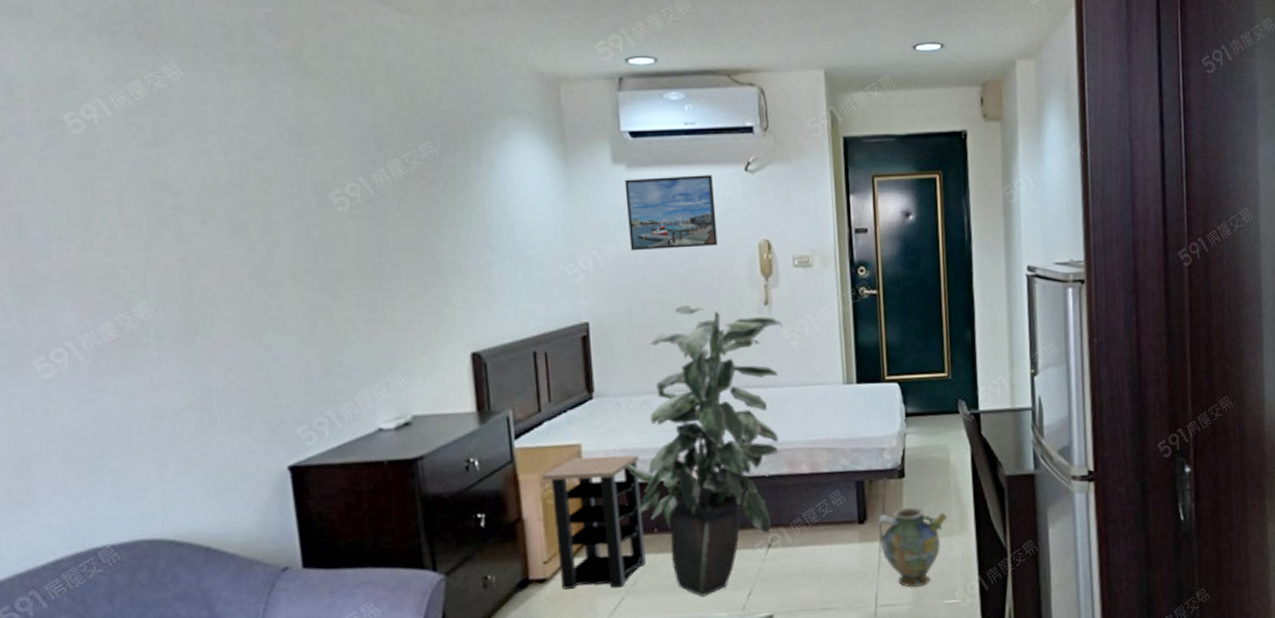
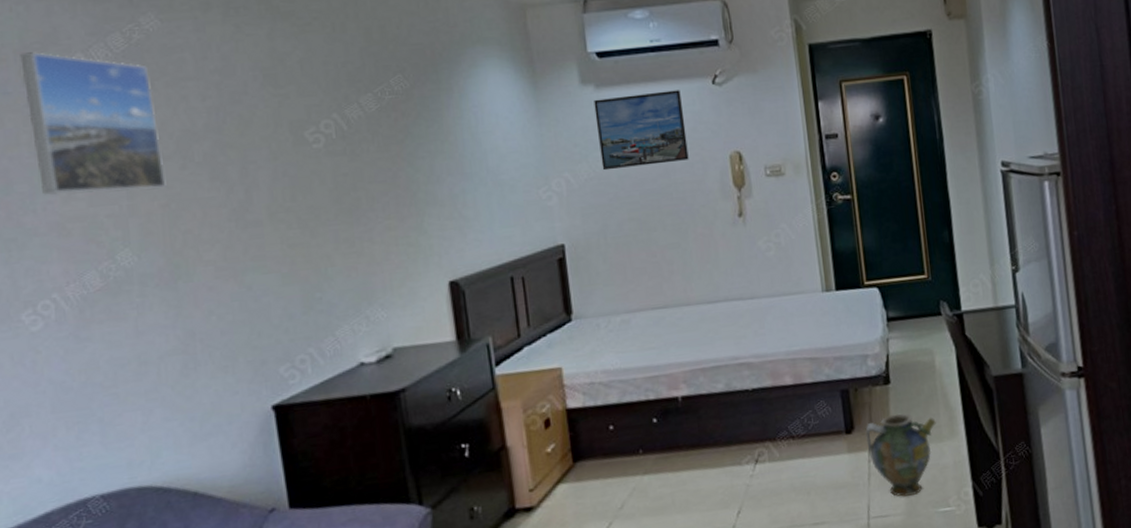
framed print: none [36,95,186,243] -> present [20,52,167,195]
side table: present [542,455,646,590] -> none [524,375,632,517]
indoor plant: present [624,304,783,597] -> none [606,220,761,517]

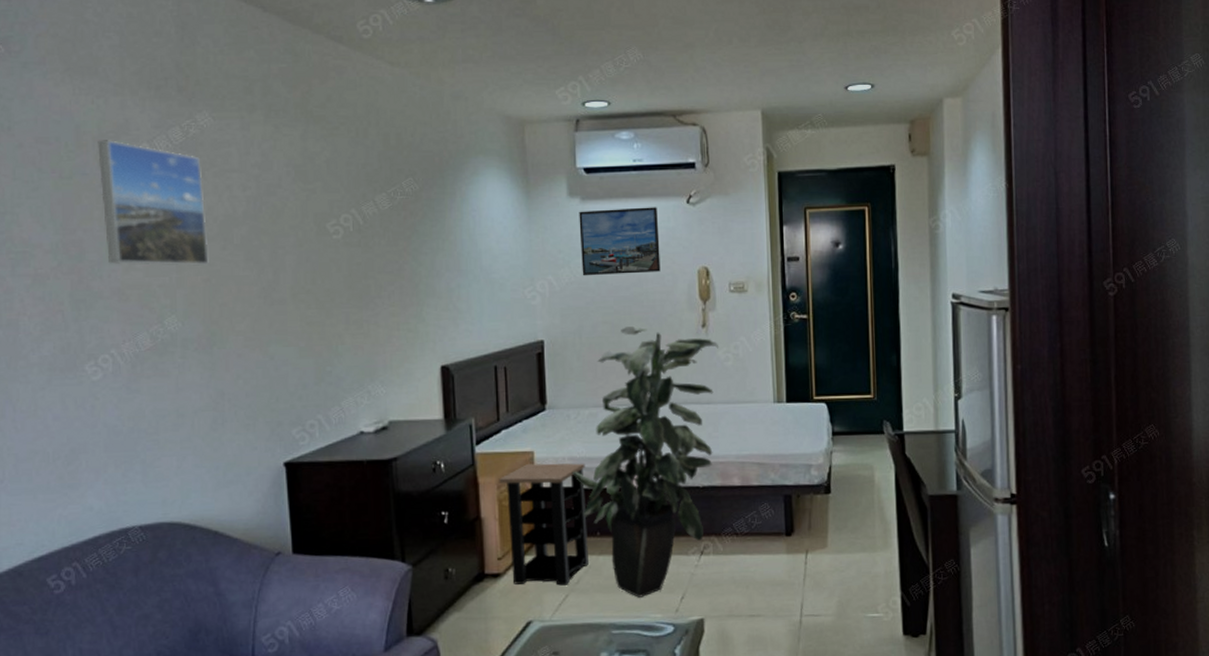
side table: none [524,375,632,517] -> present [499,463,589,586]
indoor plant: none [606,220,761,517] -> present [571,325,718,598]
ceramic jug: present [865,413,936,497] -> none [804,522,871,599]

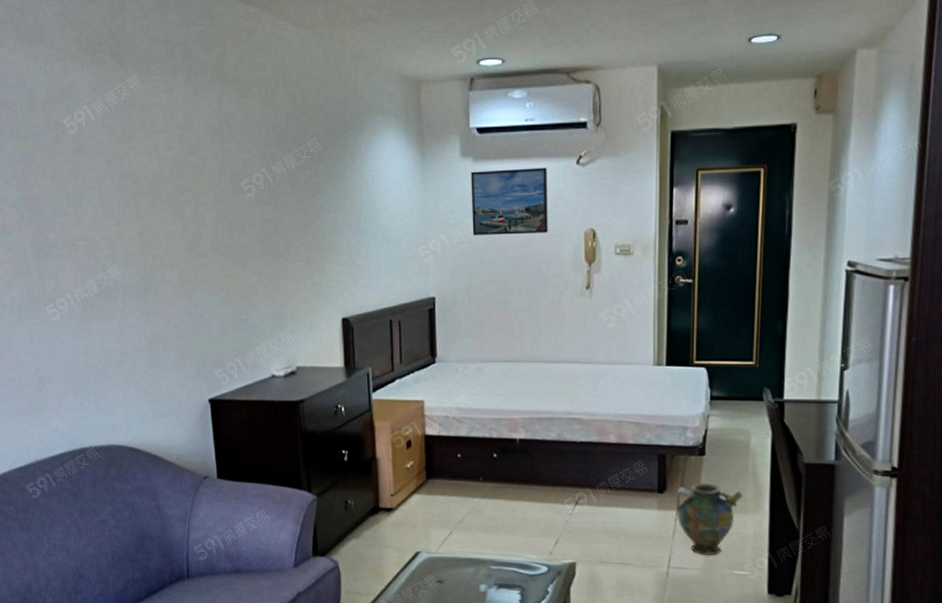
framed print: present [97,140,209,266] -> none [46,103,142,220]
side table: present [499,463,589,586] -> none [393,412,471,523]
indoor plant: present [571,325,718,598] -> none [458,285,601,539]
ceramic jug: none [804,522,871,599] -> present [676,483,743,555]

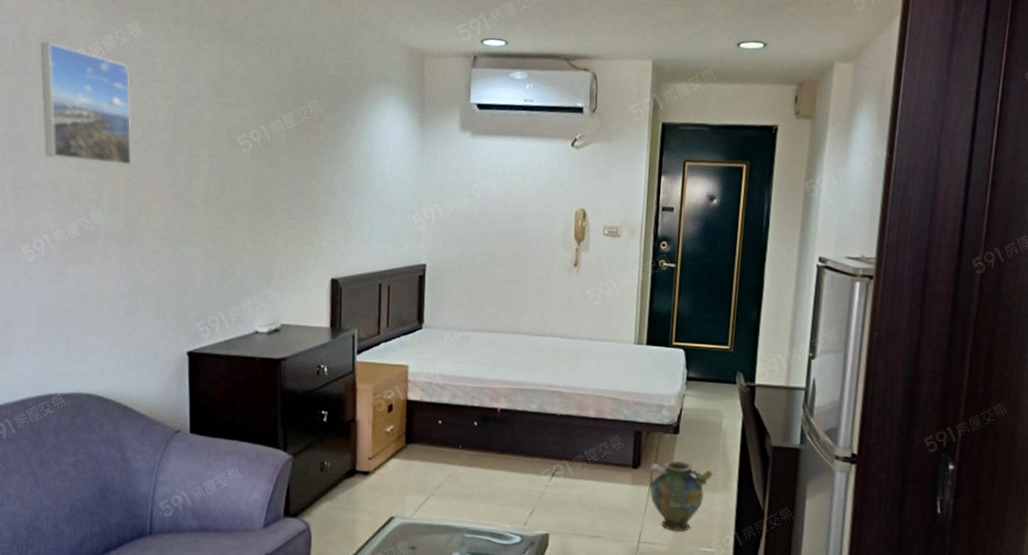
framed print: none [46,103,142,220] -> present [40,42,132,166]
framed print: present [471,168,548,236] -> none [466,145,543,210]

